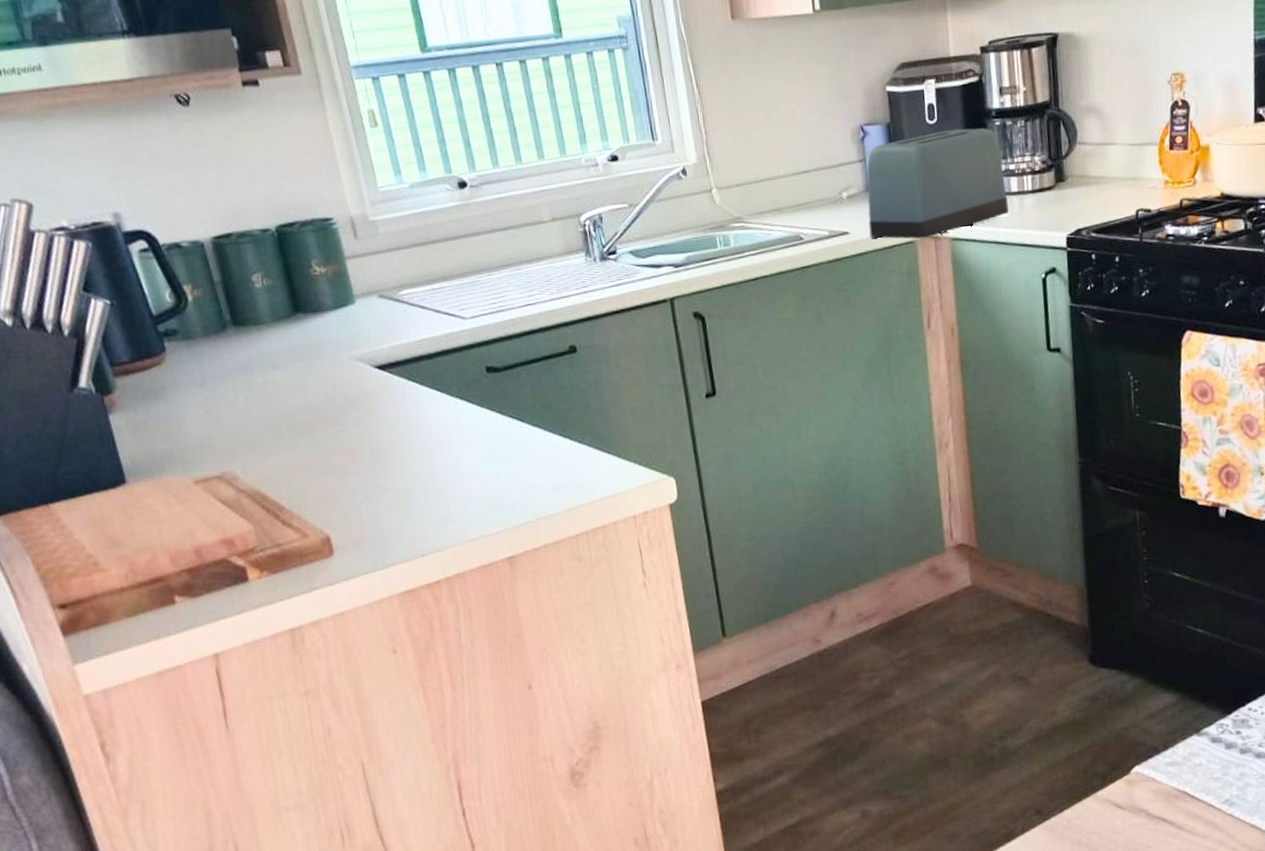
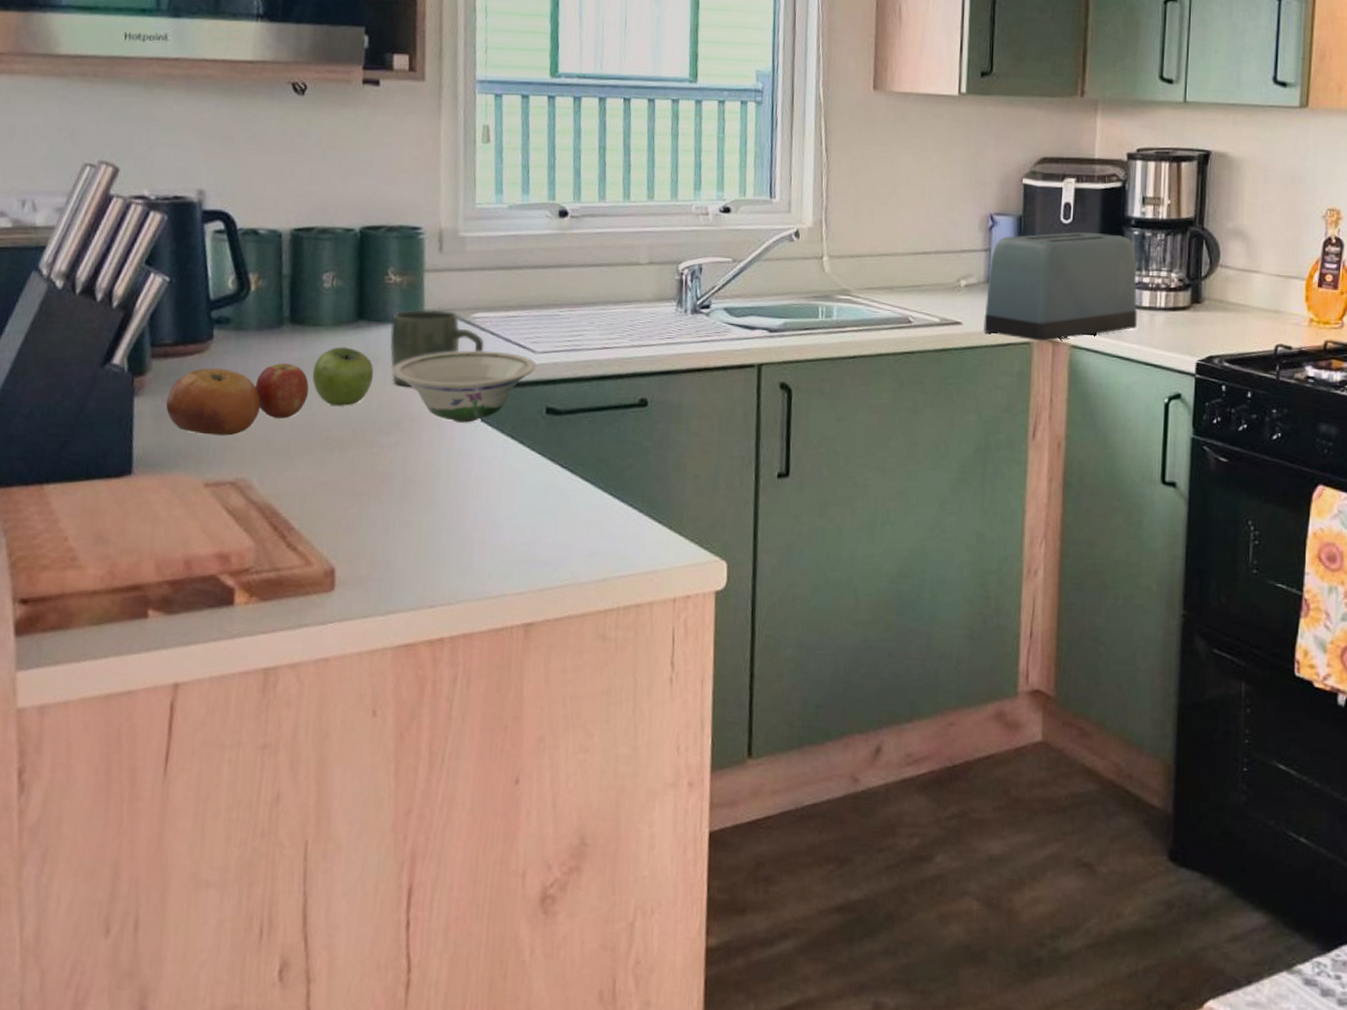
fruit: none [138,376,227,438] -> present [165,368,261,436]
fruit: none [215,363,267,414] -> present [255,363,309,419]
fruit: none [265,340,322,395] -> present [312,347,374,406]
mug: none [325,292,417,368] -> present [390,309,485,387]
bowl: none [337,322,469,393] -> present [391,350,537,423]

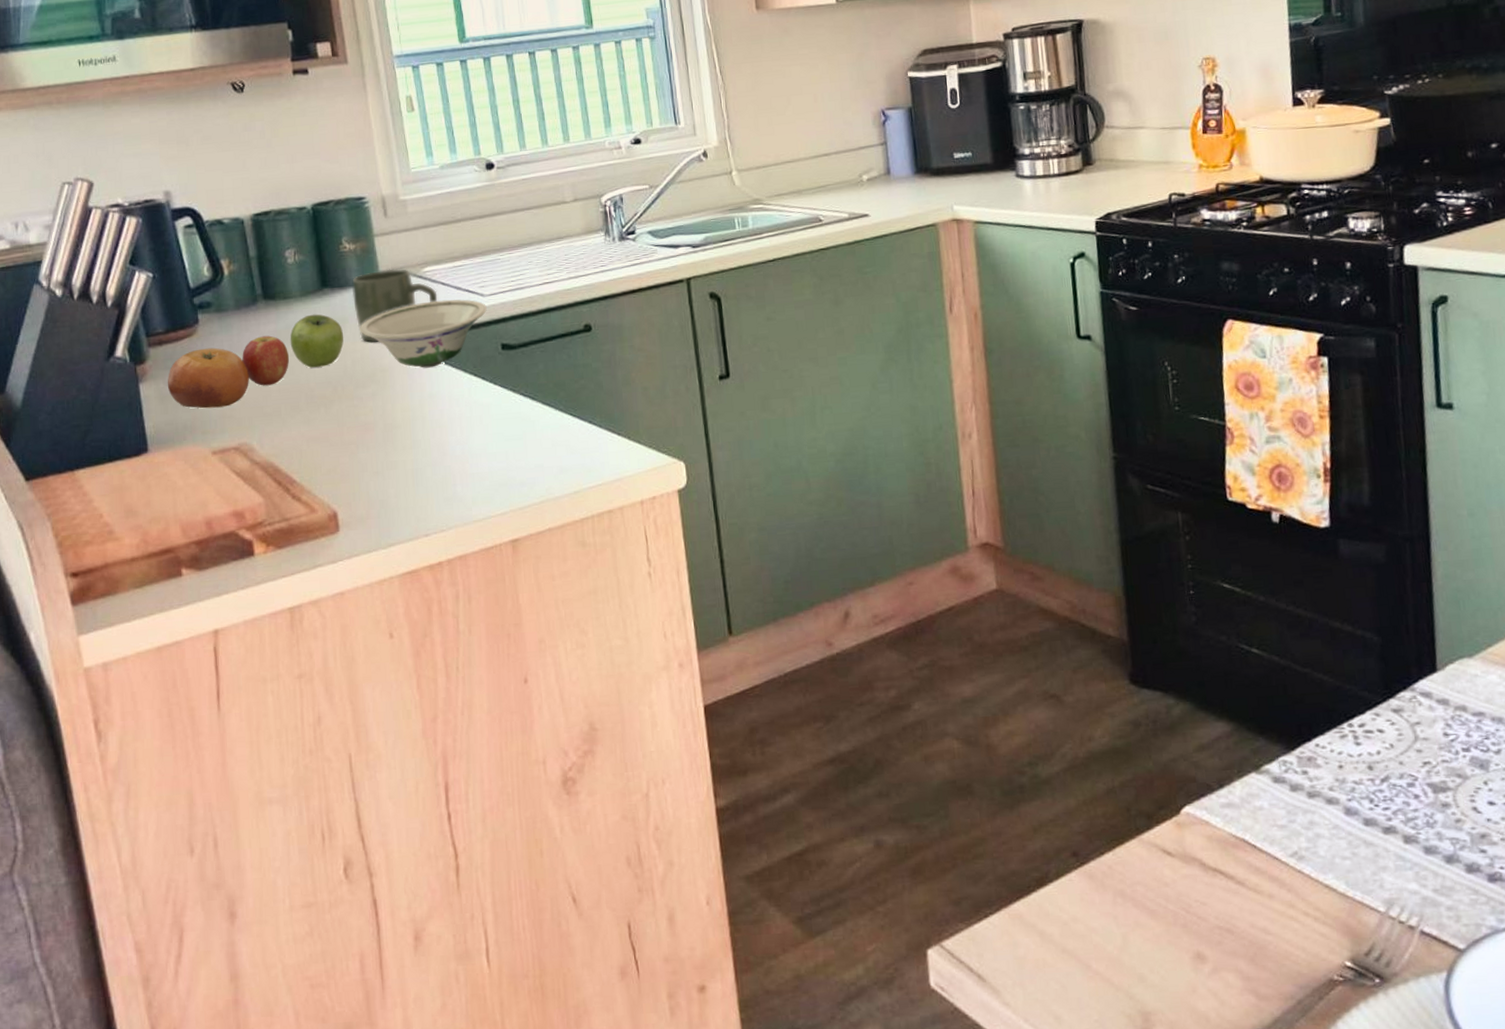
toaster: present [984,231,1137,342] -> none [888,112,1034,222]

